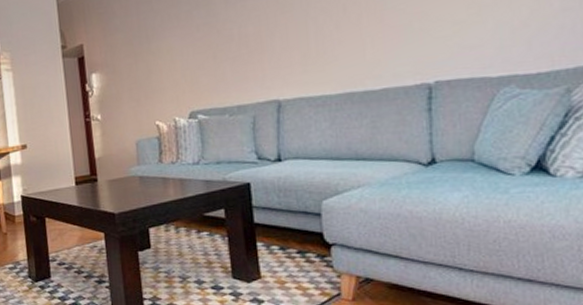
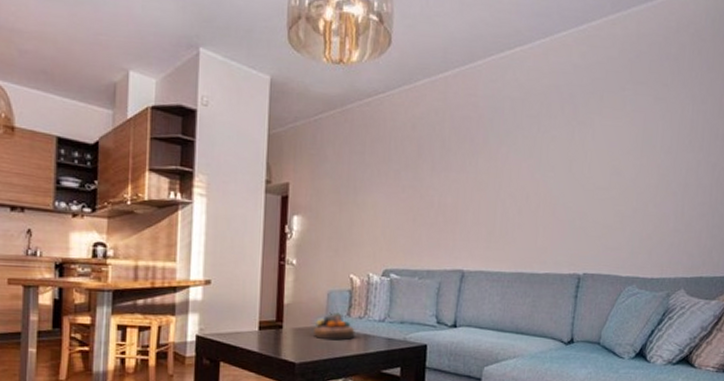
decorative bowl: none [128,160,170,189] -> present [314,312,355,341]

